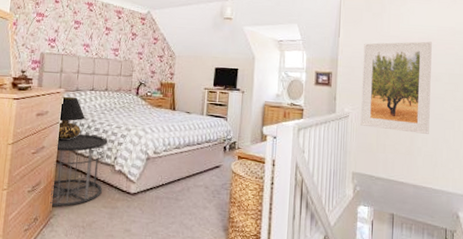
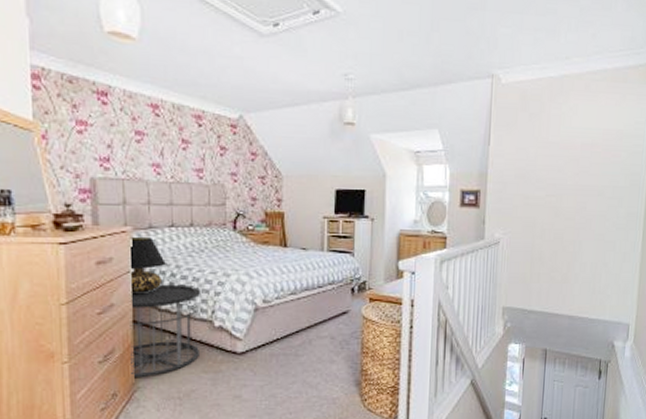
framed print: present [360,41,432,134] -> none [513,148,596,258]

